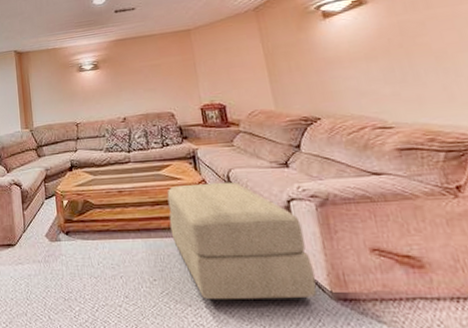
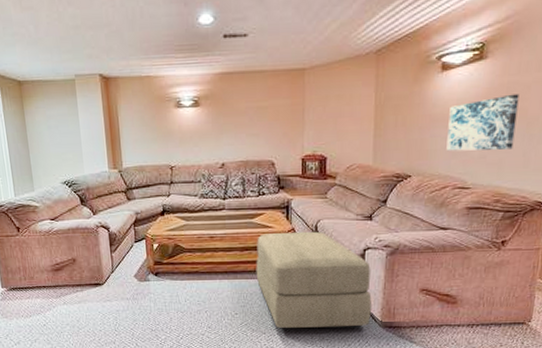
wall art: none [343,30,429,91] -> present [446,93,520,151]

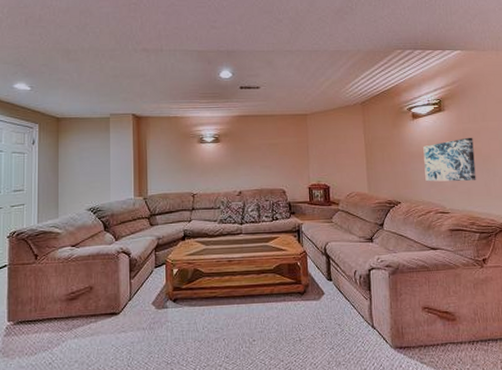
ottoman: present [256,231,372,328] -> none [272,253,382,354]

